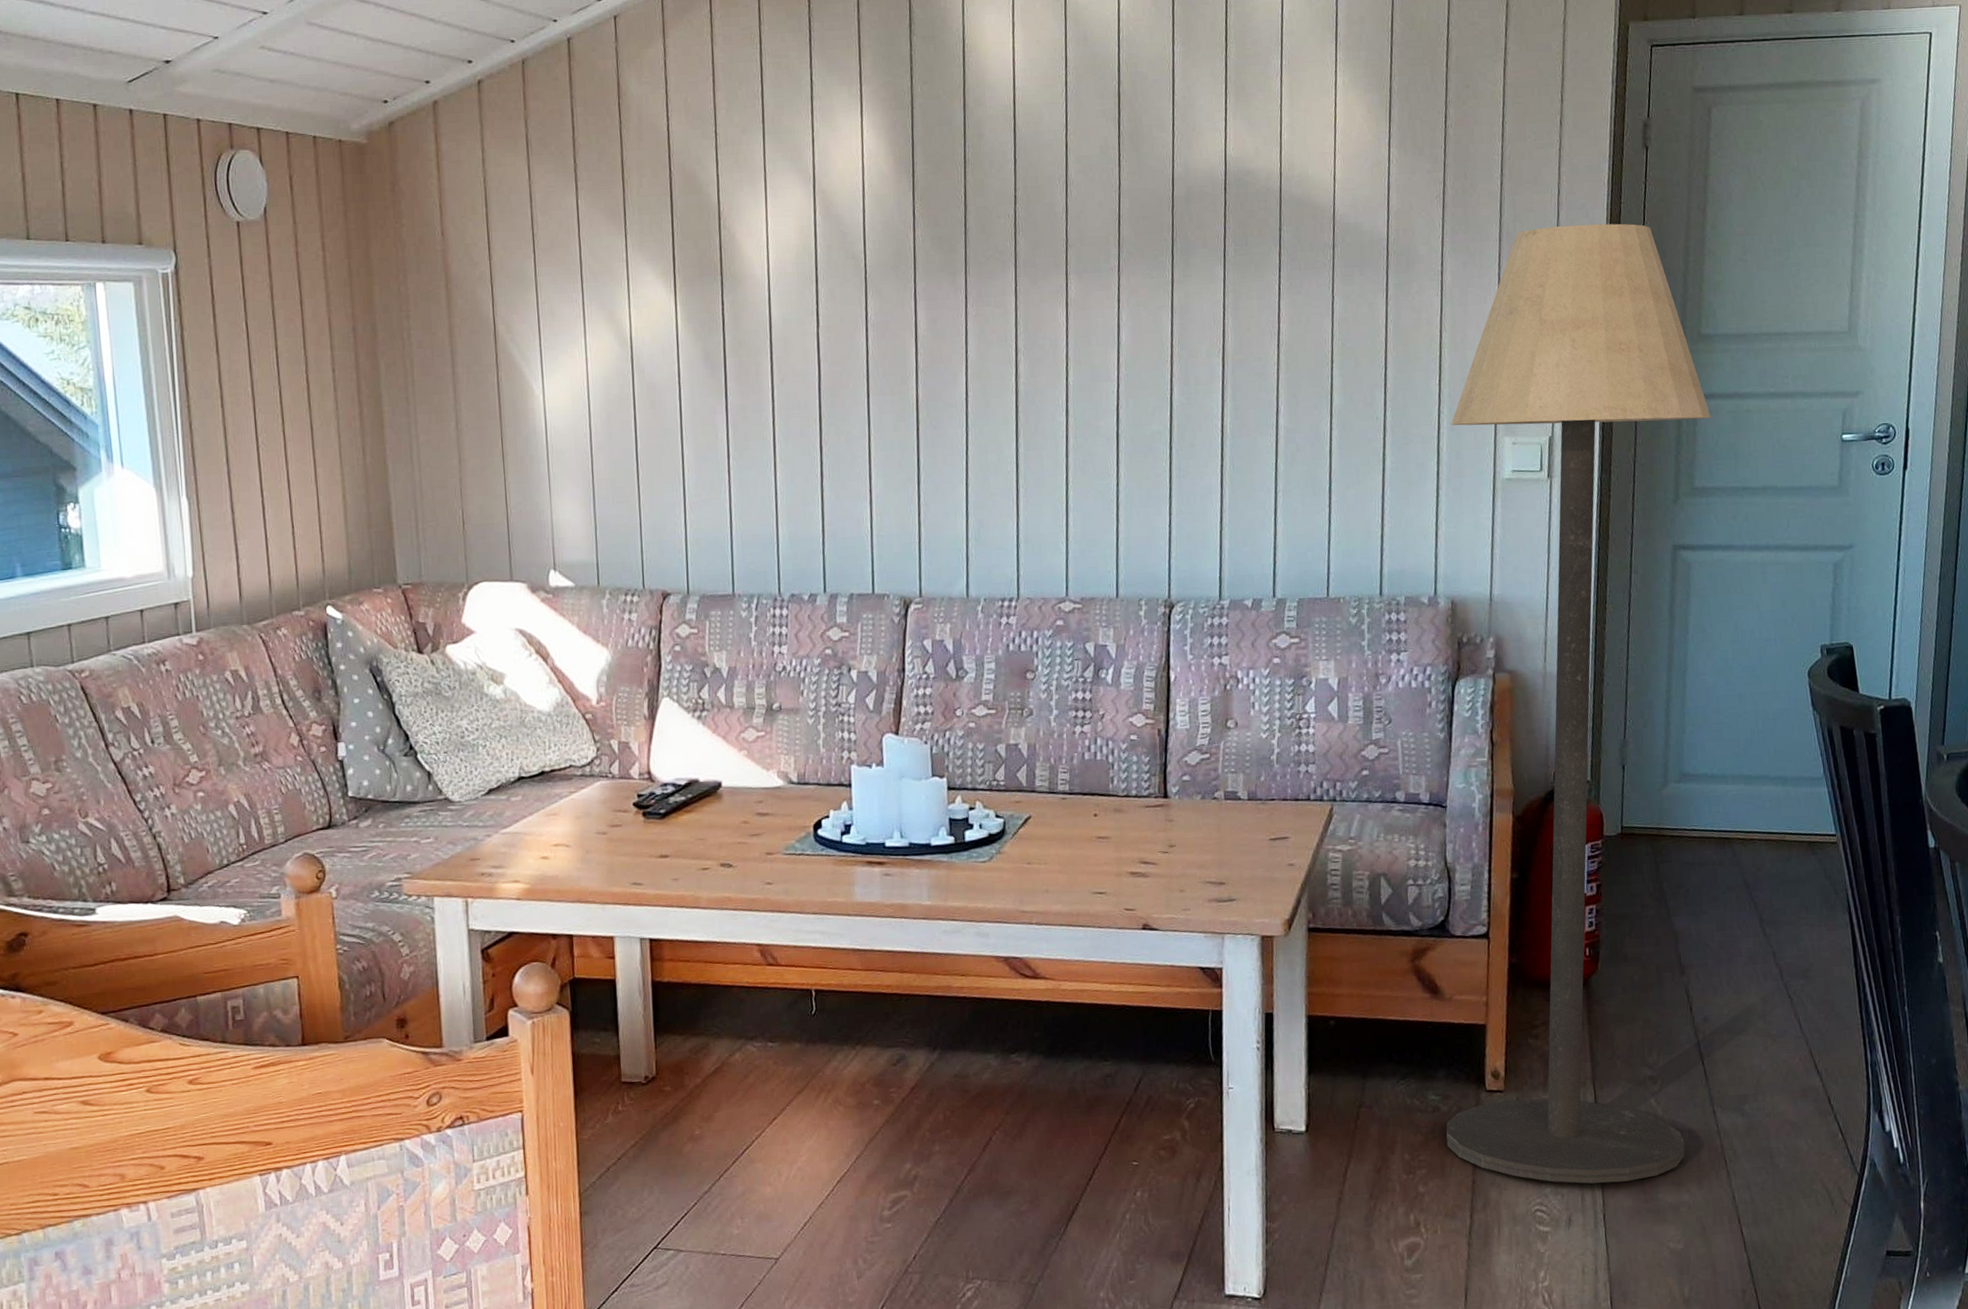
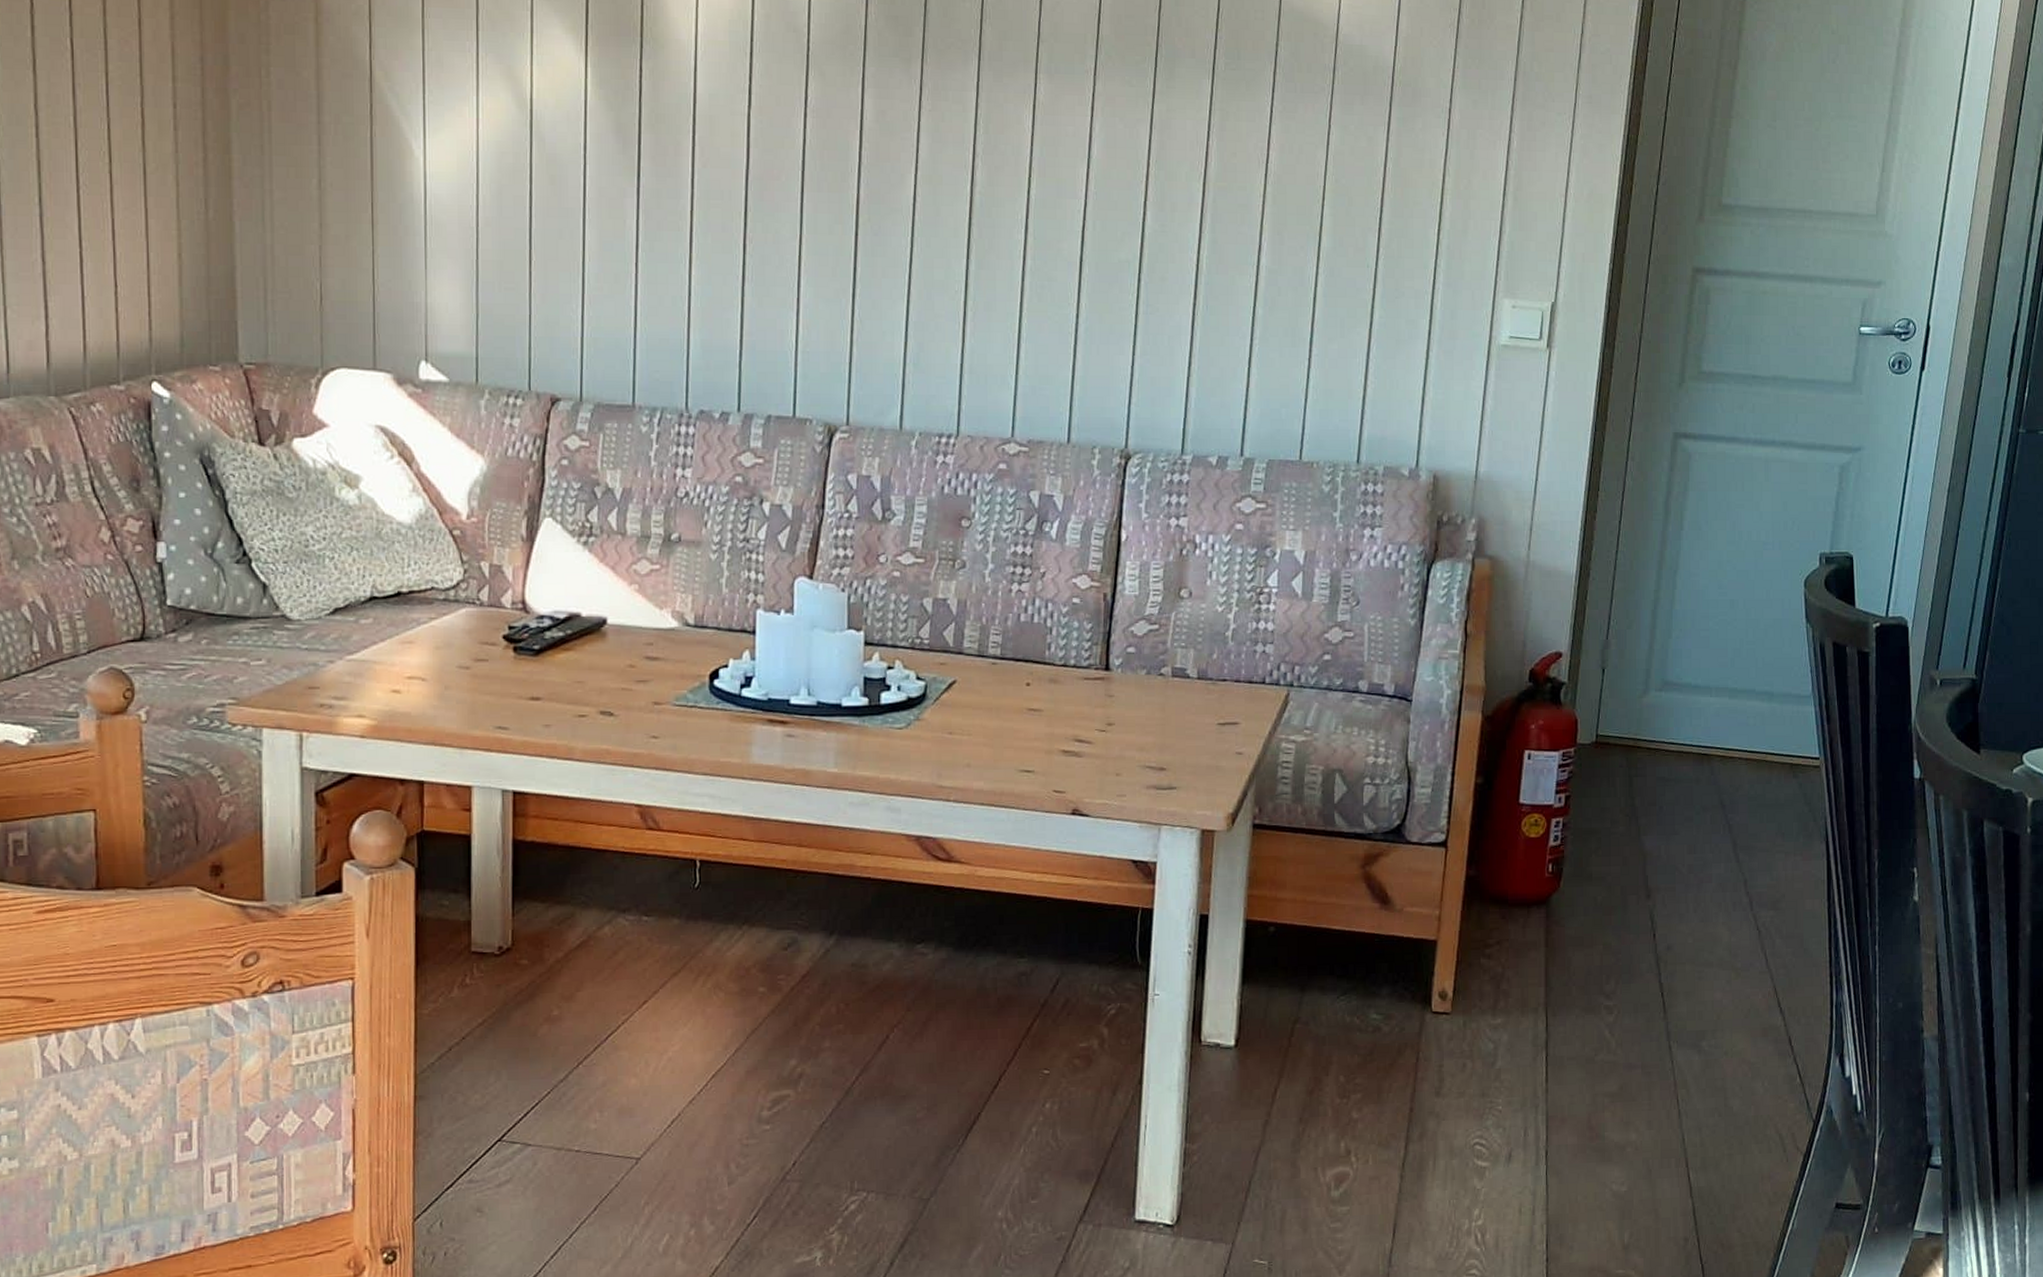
floor lamp: present [1446,223,1711,1184] -> none [1385,70,1725,1118]

